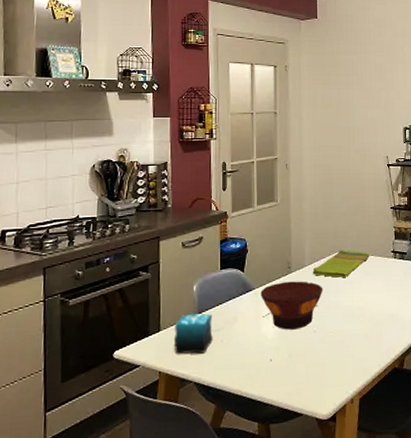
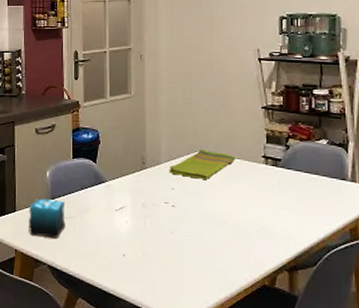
bowl: present [261,281,323,330] -> none [113,177,181,228]

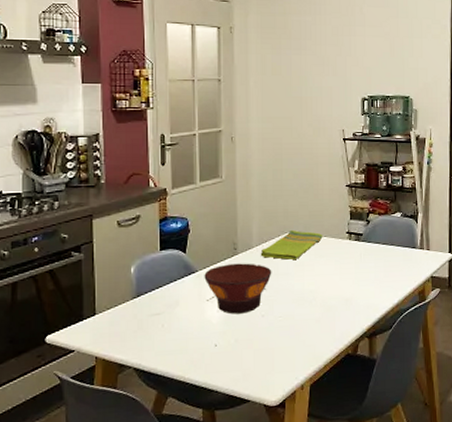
candle: present [28,198,65,238] -> none [110,296,153,339]
bowl: none [113,177,181,228] -> present [204,263,272,314]

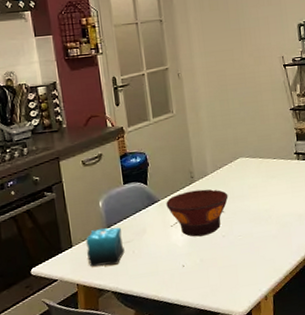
candle: none [110,296,153,339] -> present [86,227,125,267]
dish towel: present [260,229,323,260] -> none [215,155,273,183]

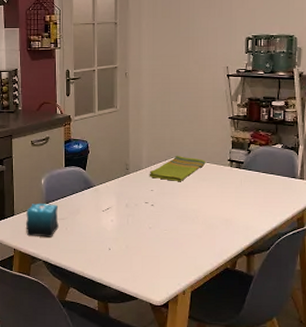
bowl: present [166,189,229,237] -> none [101,181,159,225]
dish towel: none [215,155,273,183] -> present [149,155,206,181]

